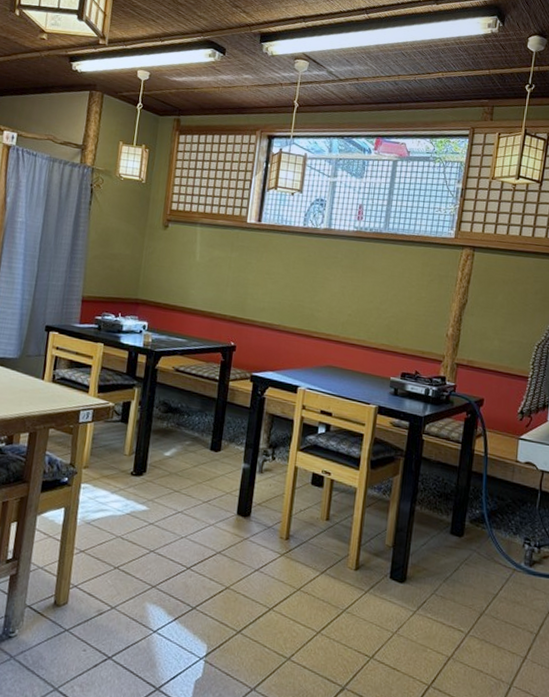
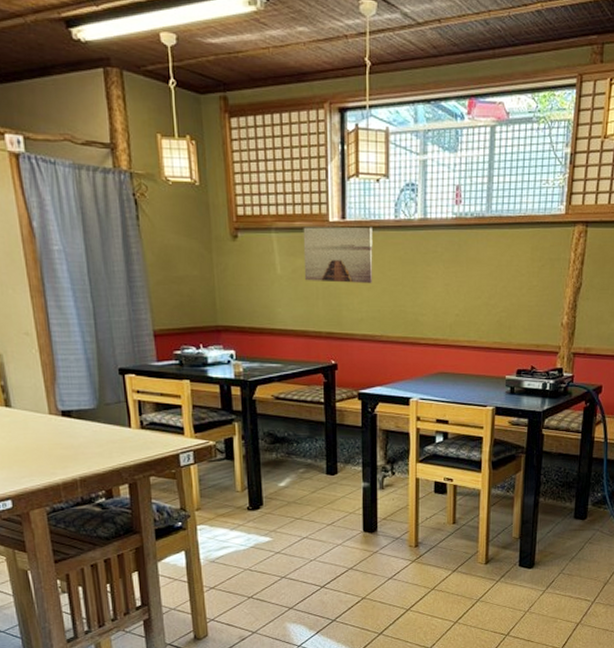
wall art: none [218,225,283,278] -> present [303,227,373,283]

